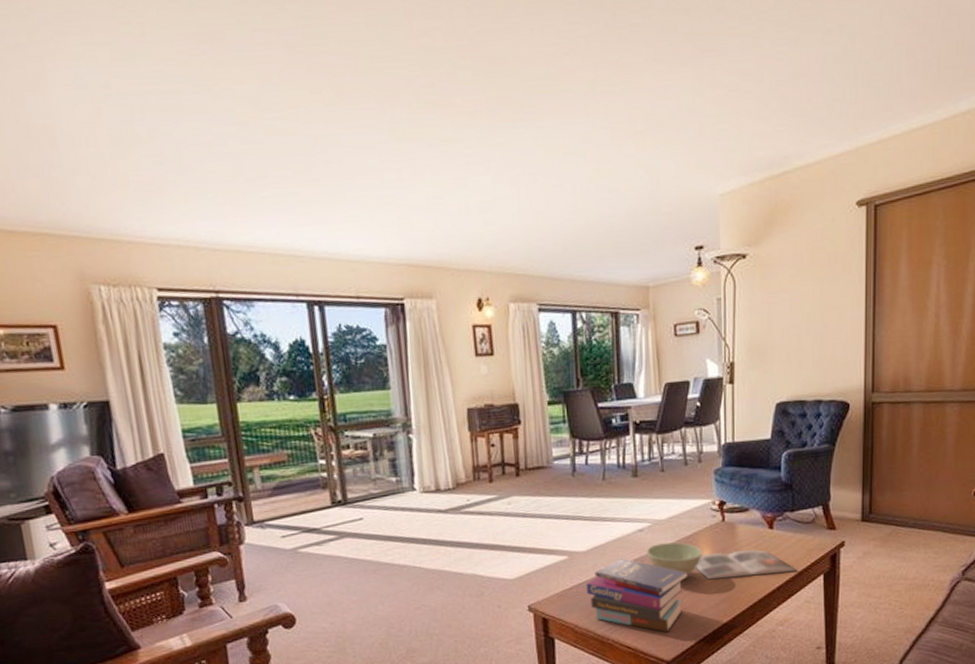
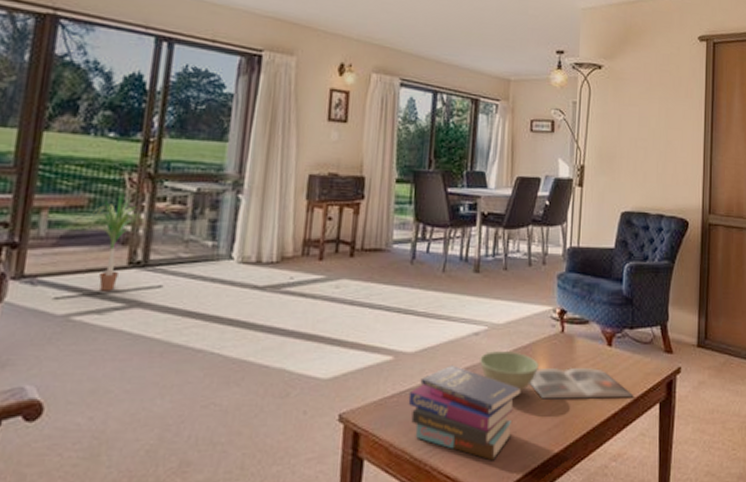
potted plant: none [287,447,338,527] -> present [82,194,147,291]

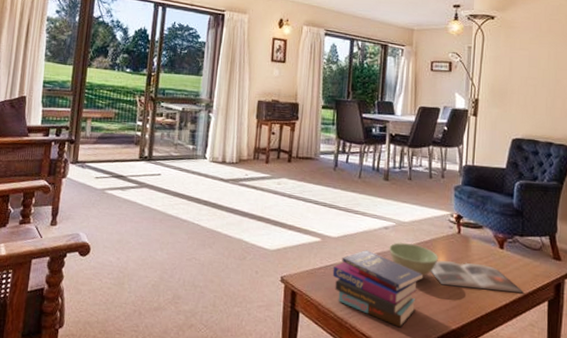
potted plant: present [82,194,147,291] -> none [111,110,150,175]

